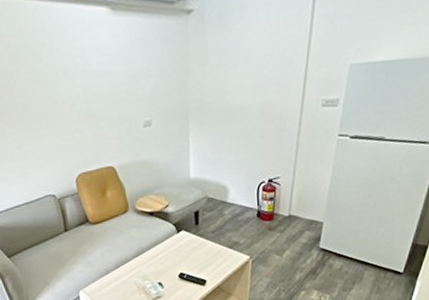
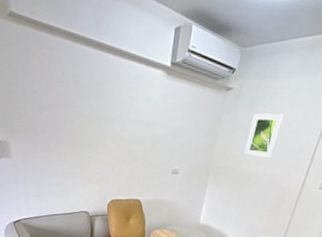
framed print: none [223,27,262,86] -> present [243,113,284,158]

